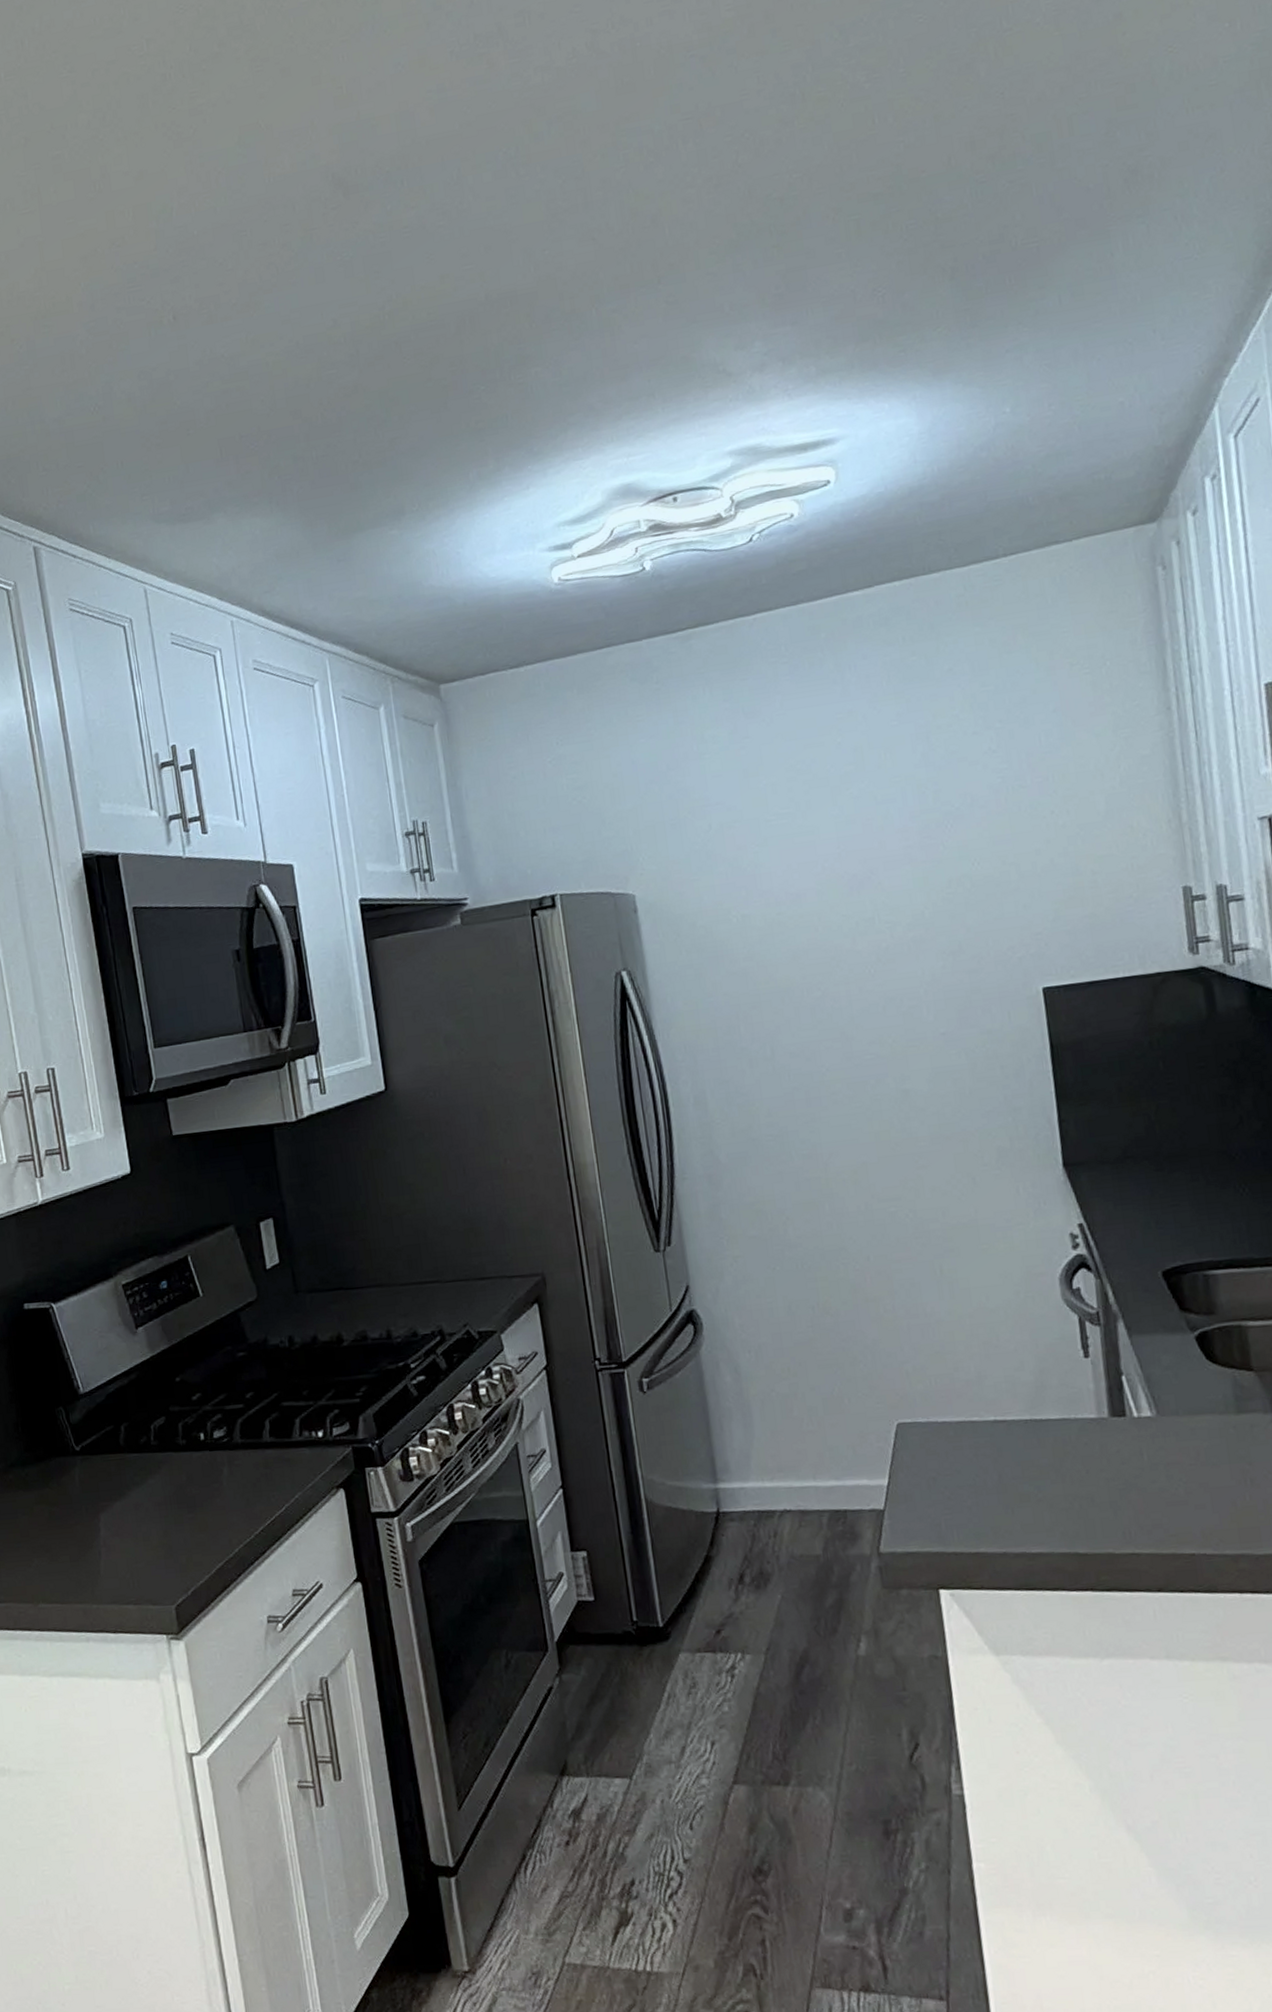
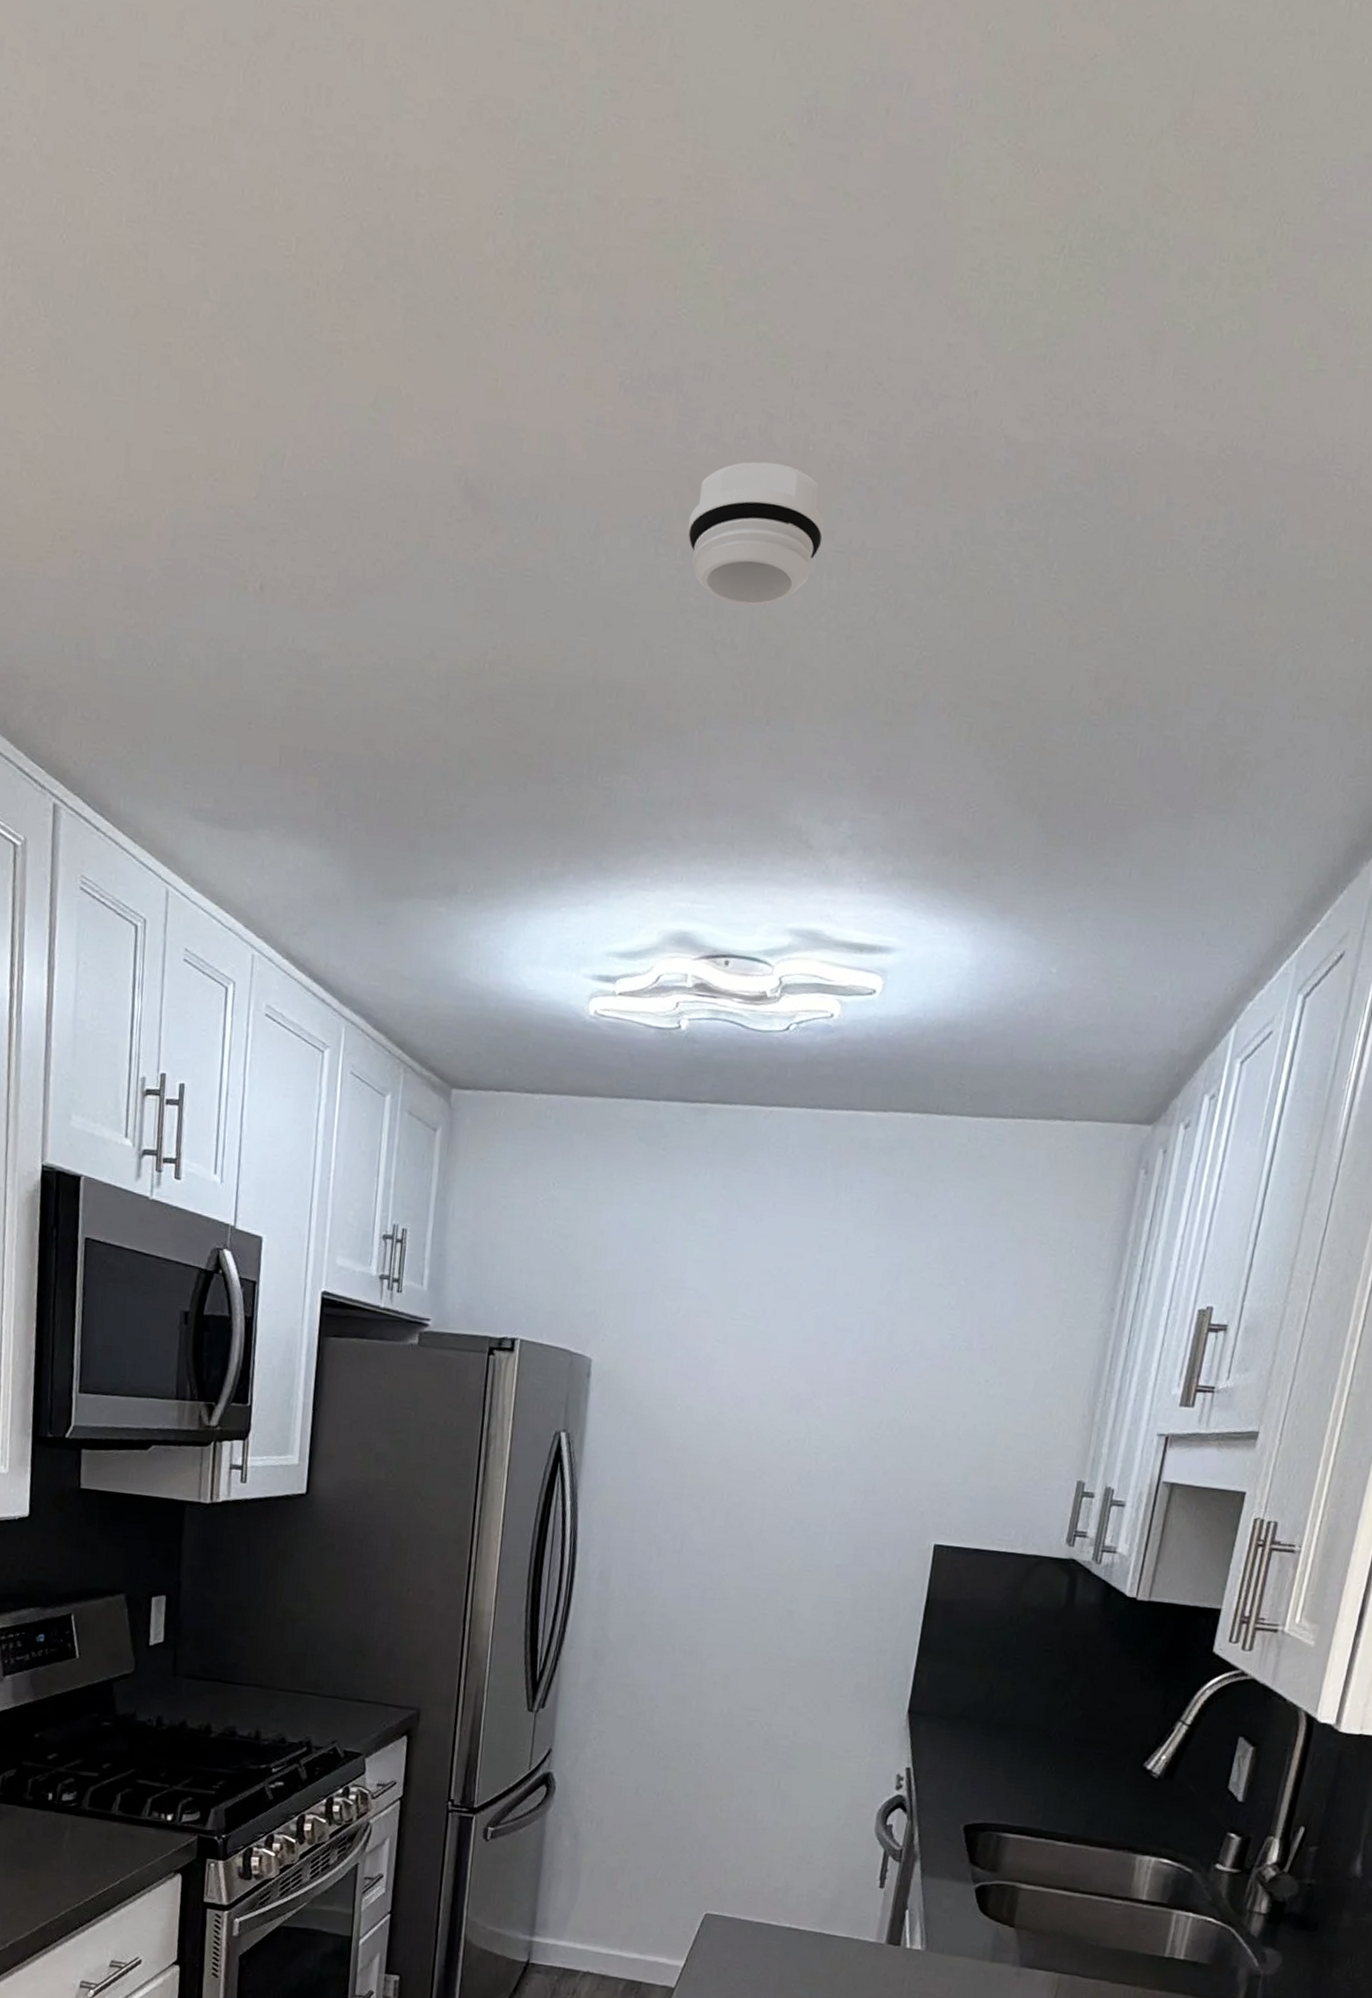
smoke detector: none [540,64,671,195] -> present [687,461,825,606]

